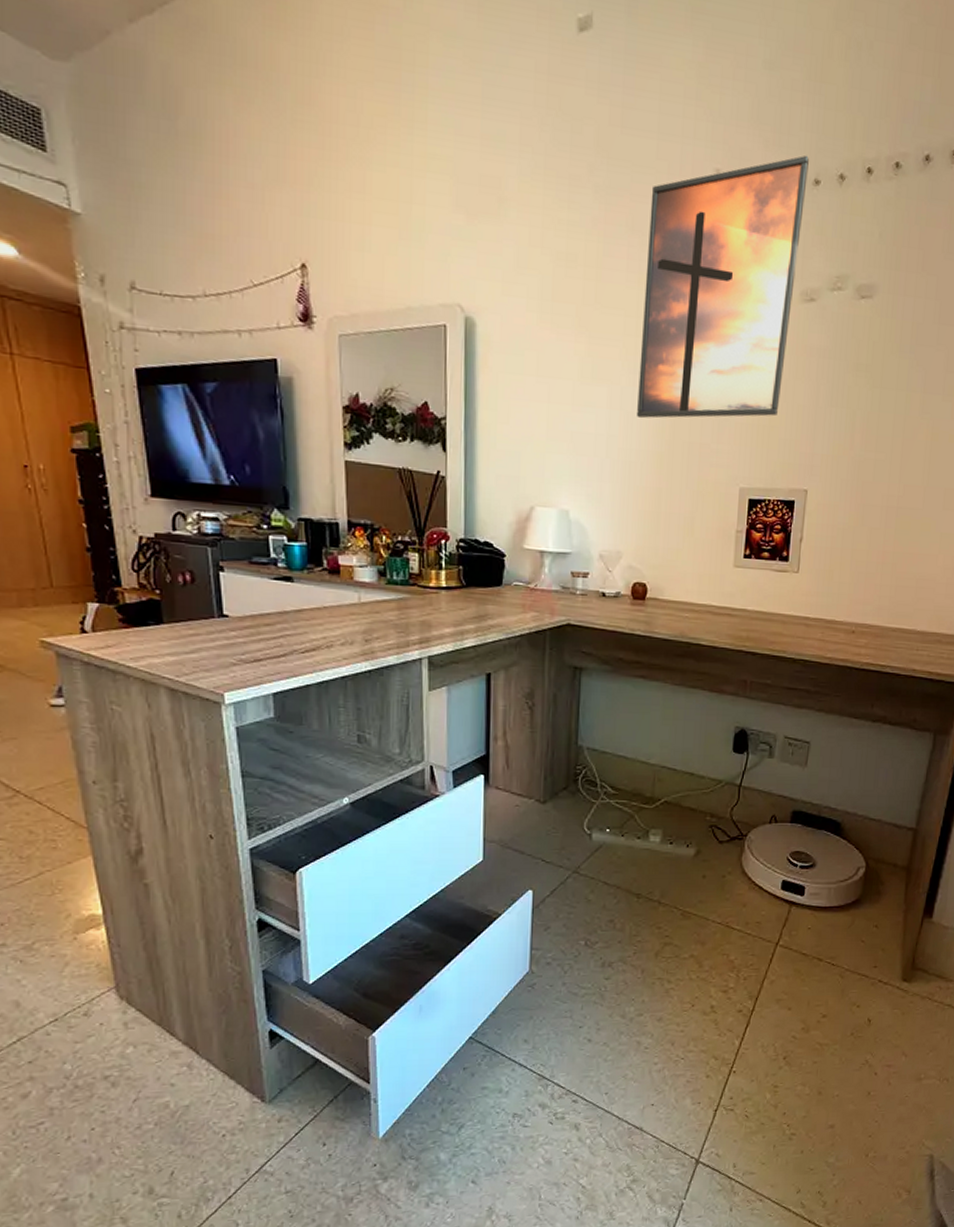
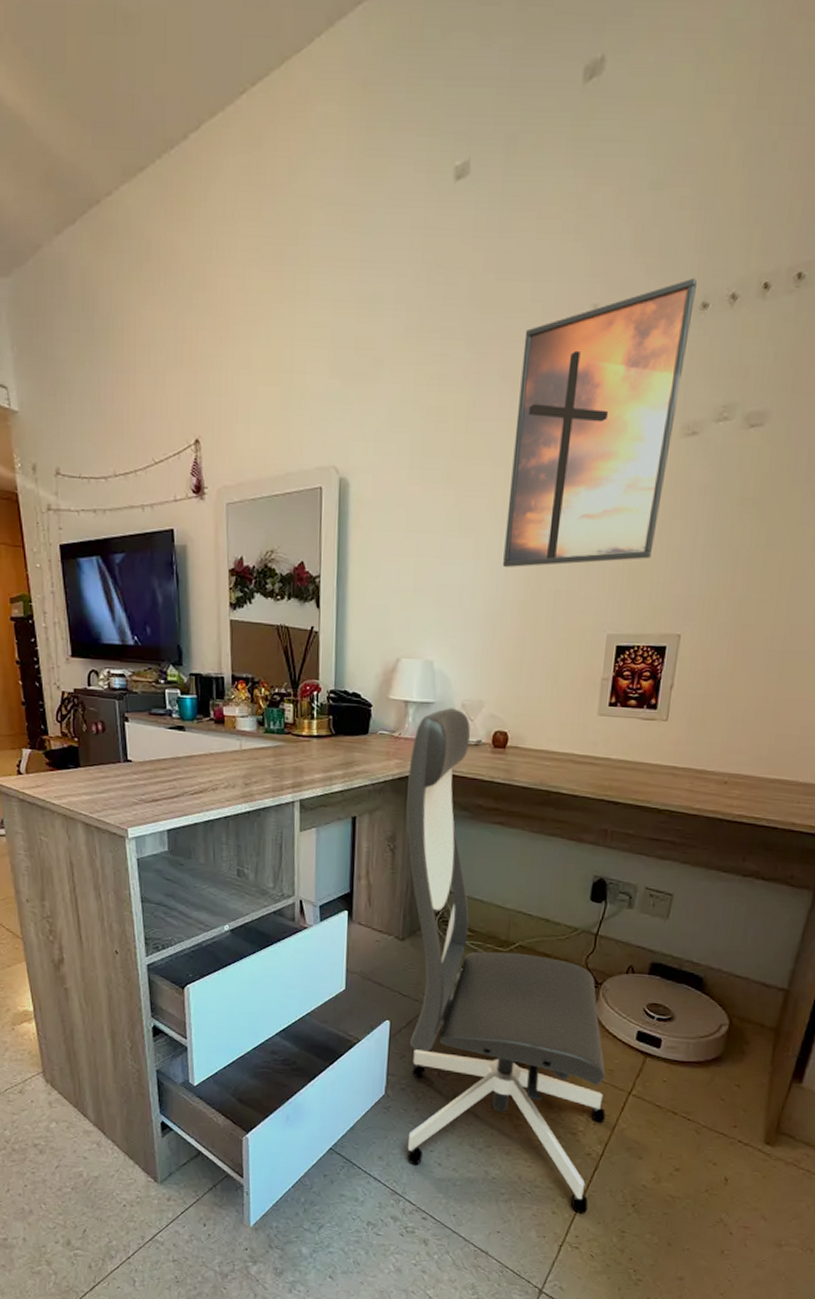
office chair: none [545,558,756,1073] -> present [406,708,606,1213]

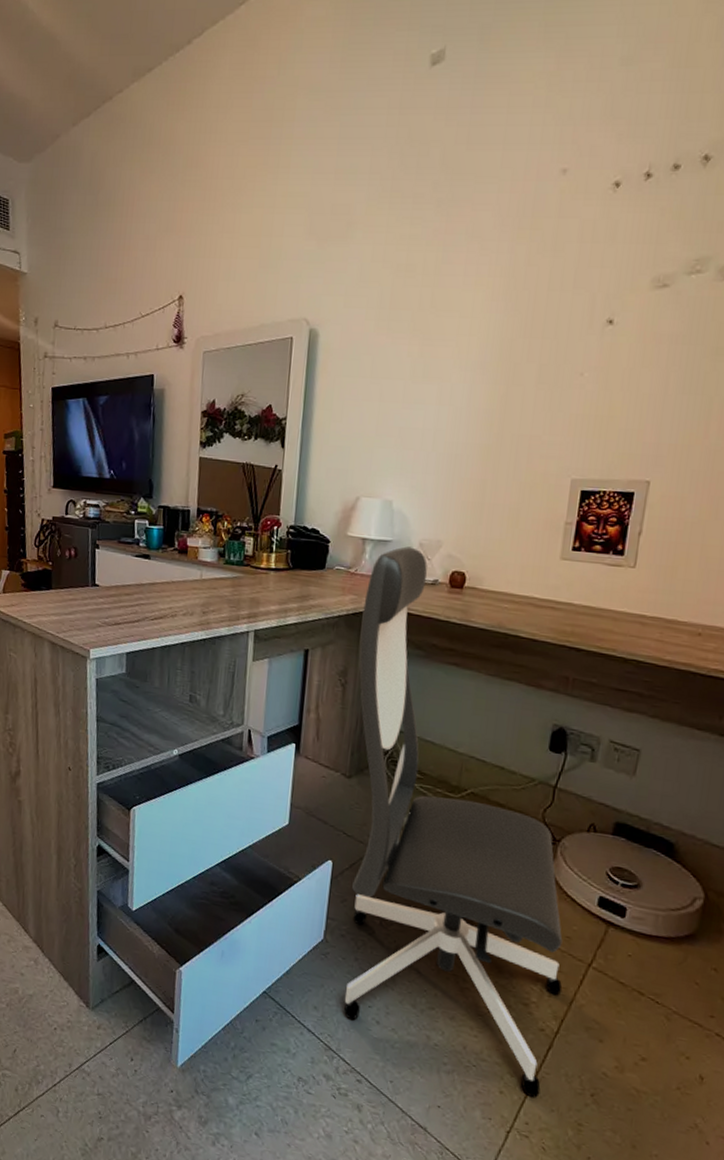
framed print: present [503,277,697,568] -> none [466,141,668,413]

